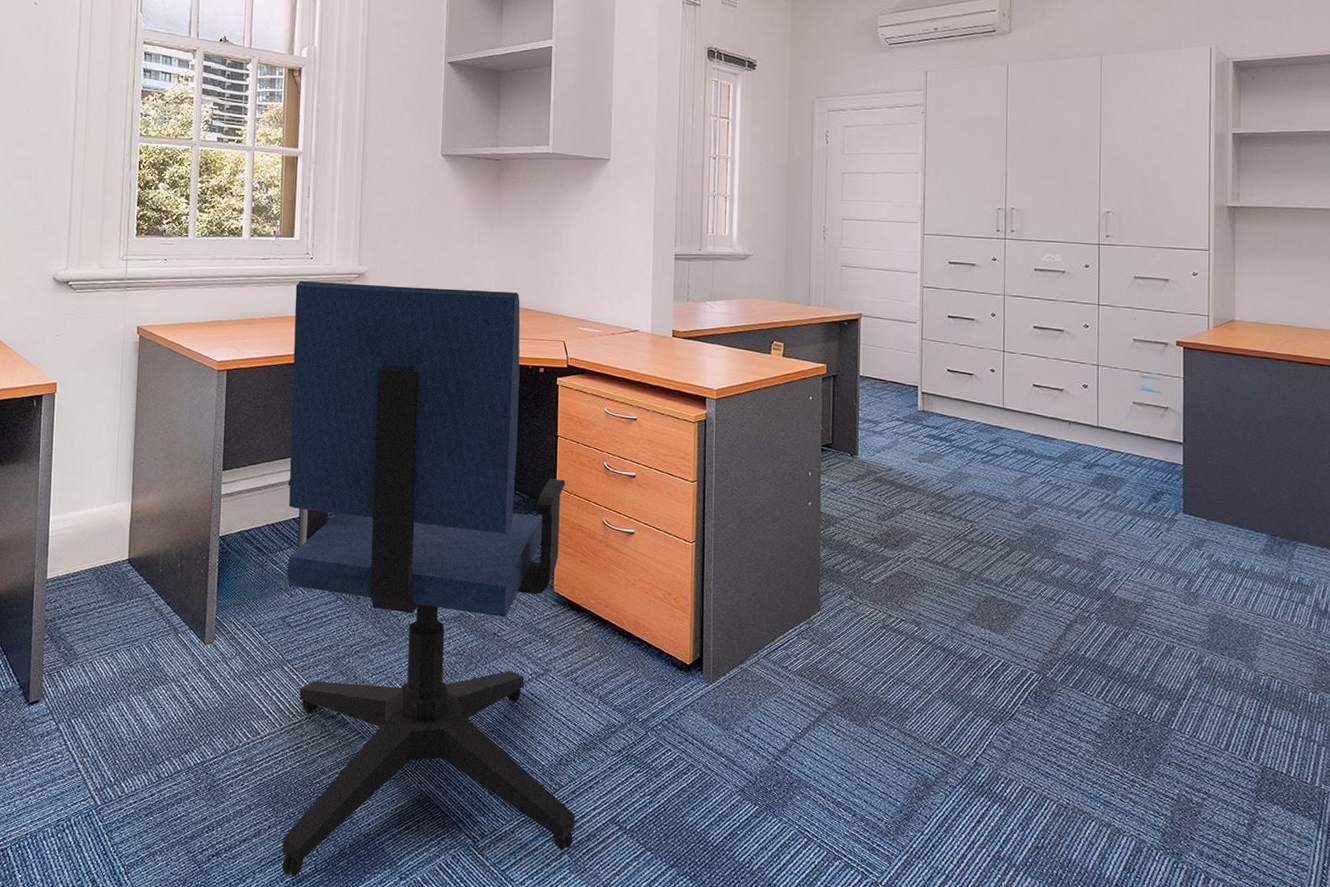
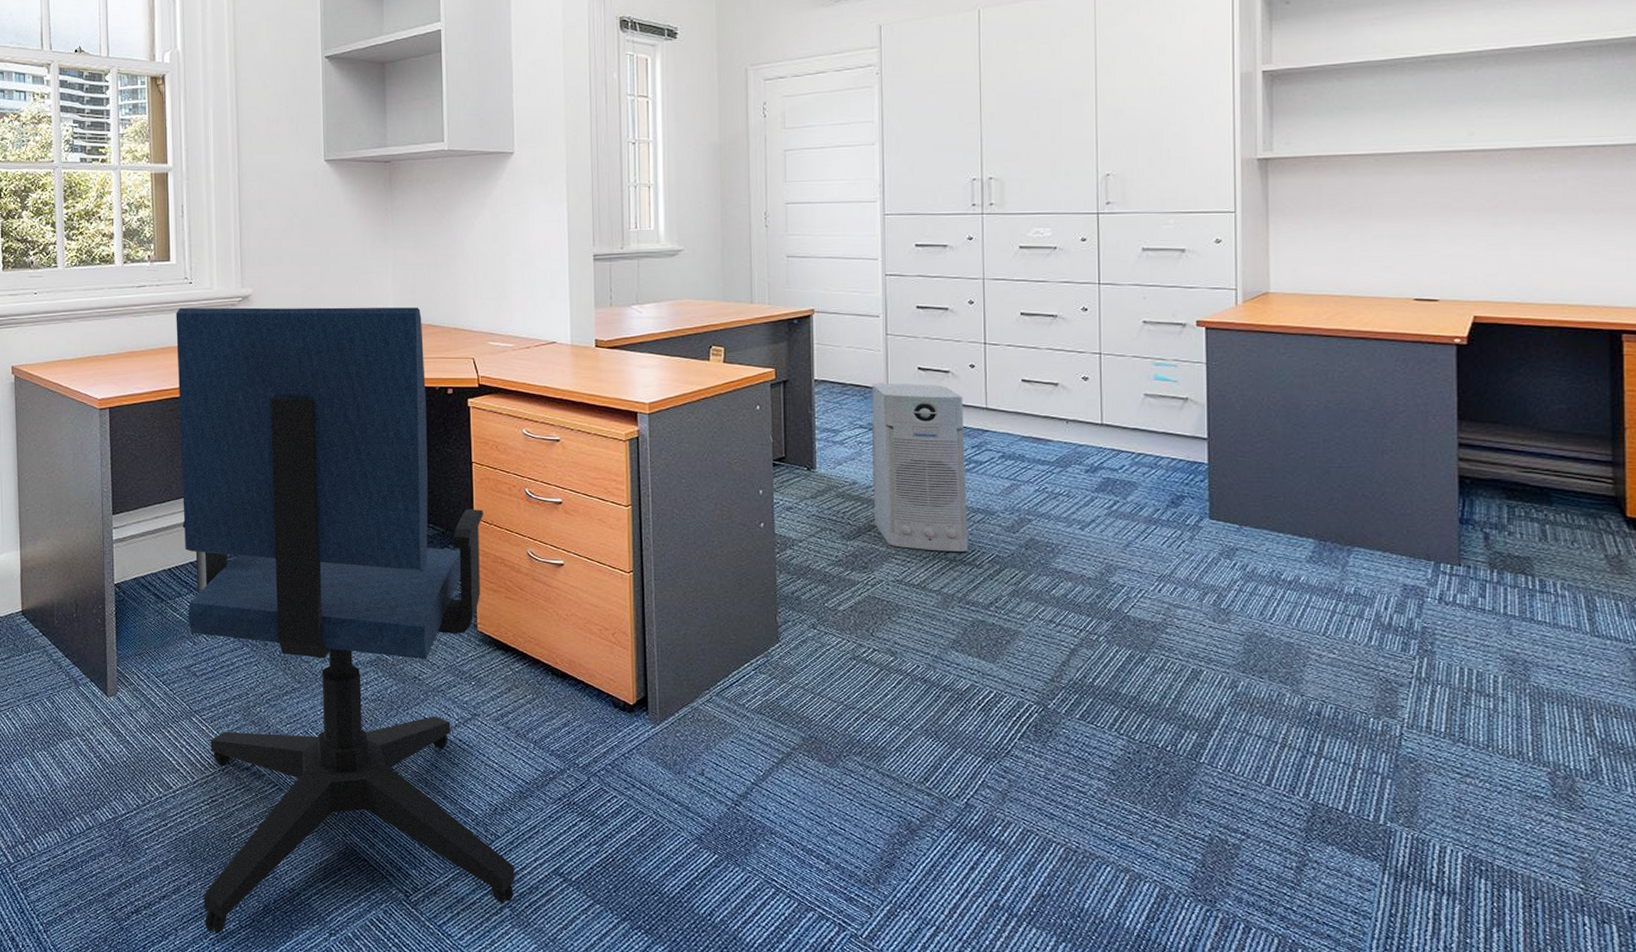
air purifier: none [906,381,985,534] -> present [872,383,969,552]

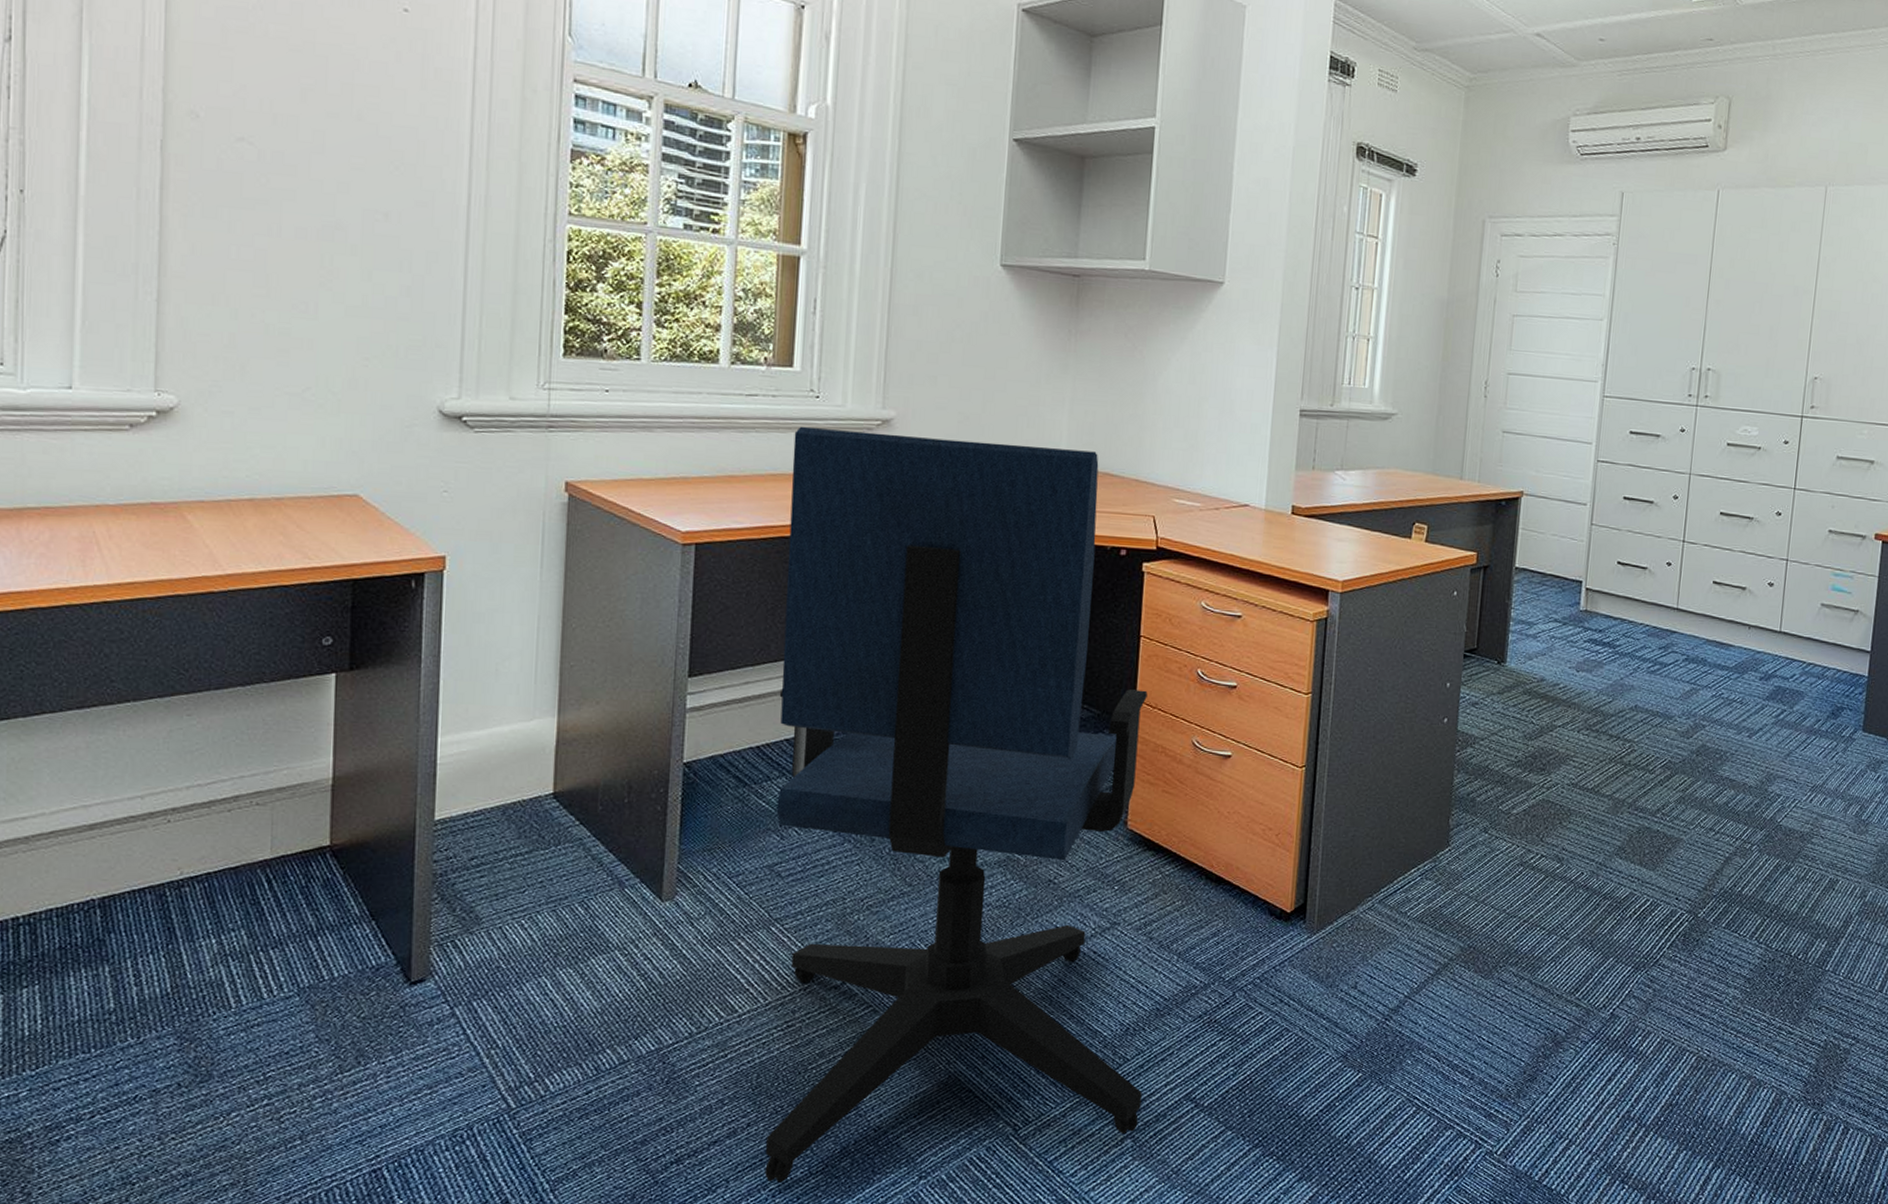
air purifier: present [872,383,969,552] -> none [1557,575,1657,756]

